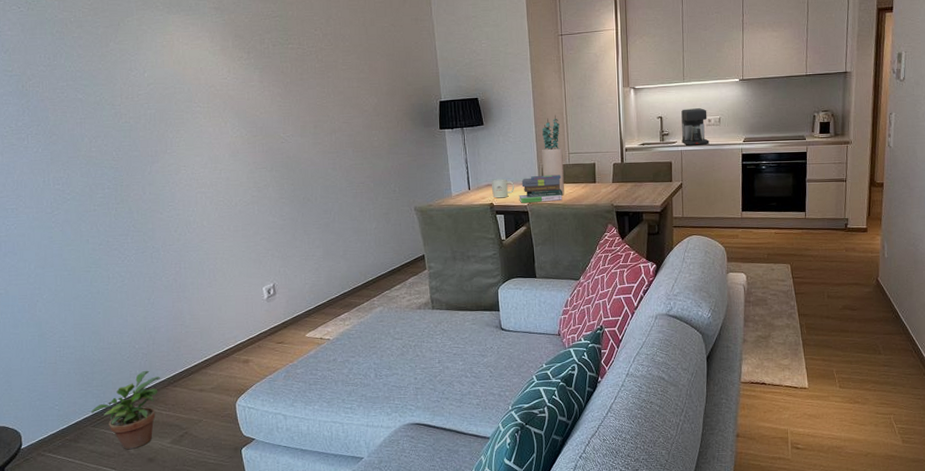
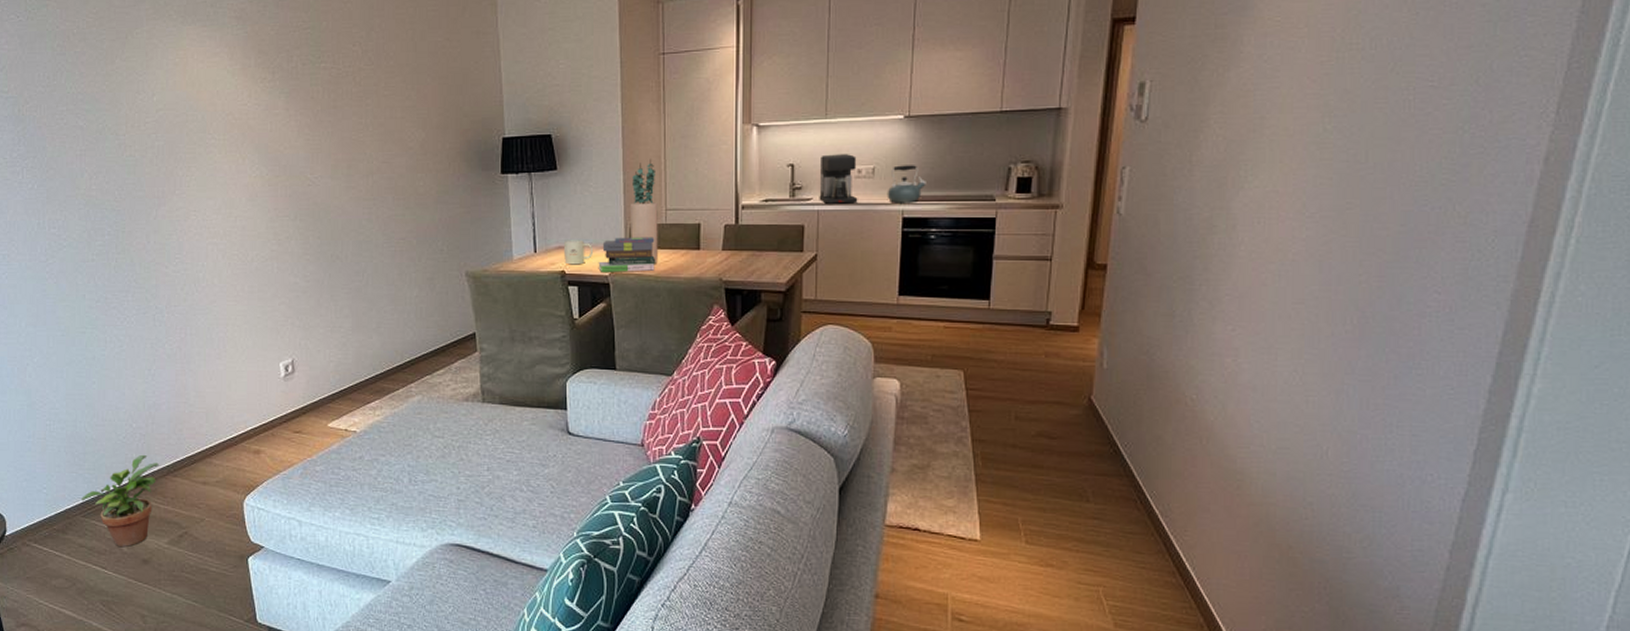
kettle: none [730,115,757,144] -> present [887,165,926,203]

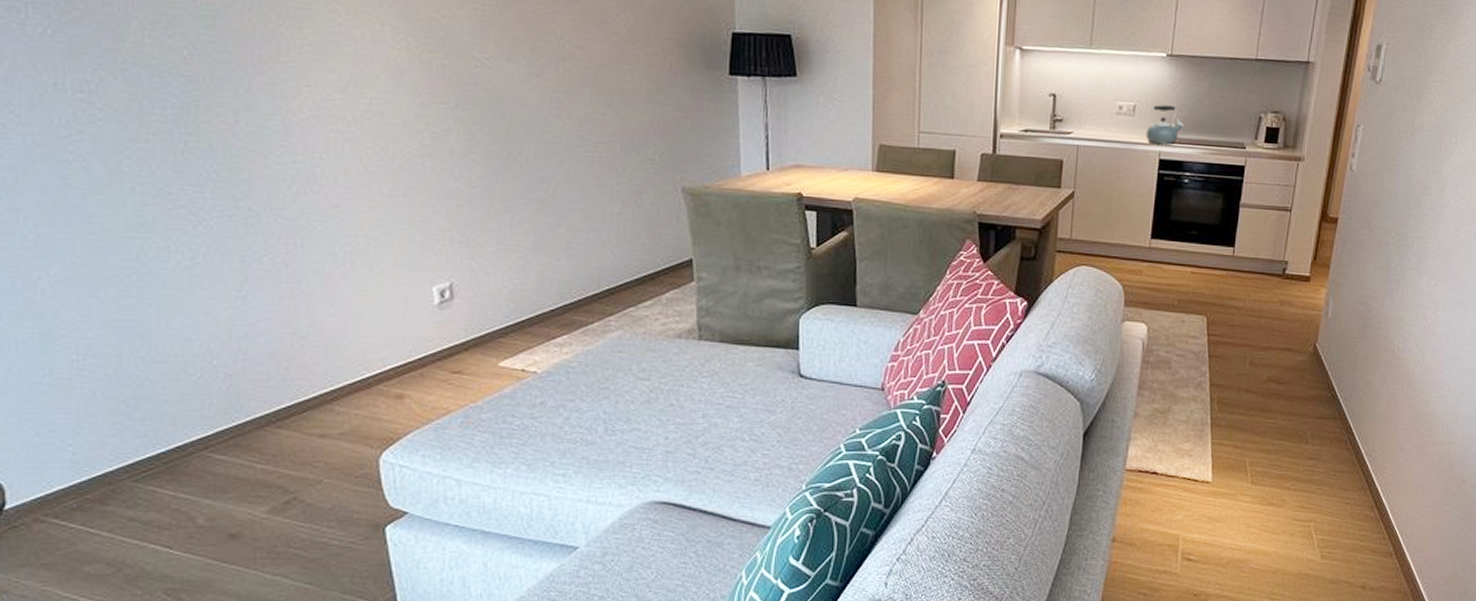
potted plant: present [82,454,159,547] -> none [131,399,253,518]
mug: present [563,240,594,265] -> none [800,158,836,188]
books: present [598,237,655,272] -> none [840,159,906,199]
vase: present [629,158,658,265] -> none [878,73,911,193]
coffee maker: present [819,154,858,205] -> none [1079,87,1119,141]

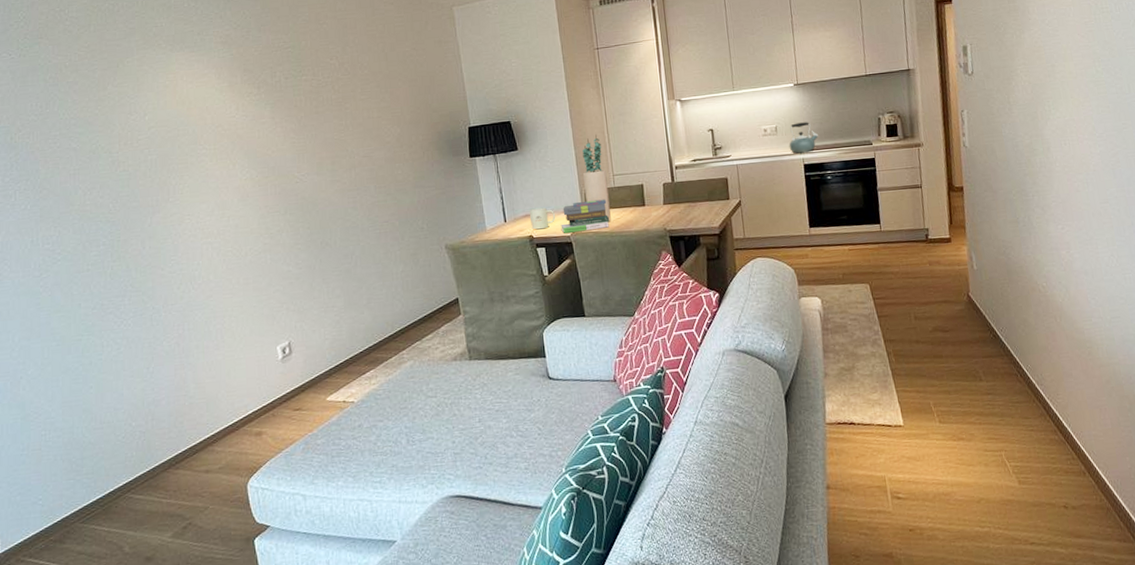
mug: none [800,158,836,188] -> present [529,207,556,230]
books: none [840,159,906,199] -> present [560,199,609,233]
vase: none [878,73,911,193] -> present [582,134,611,223]

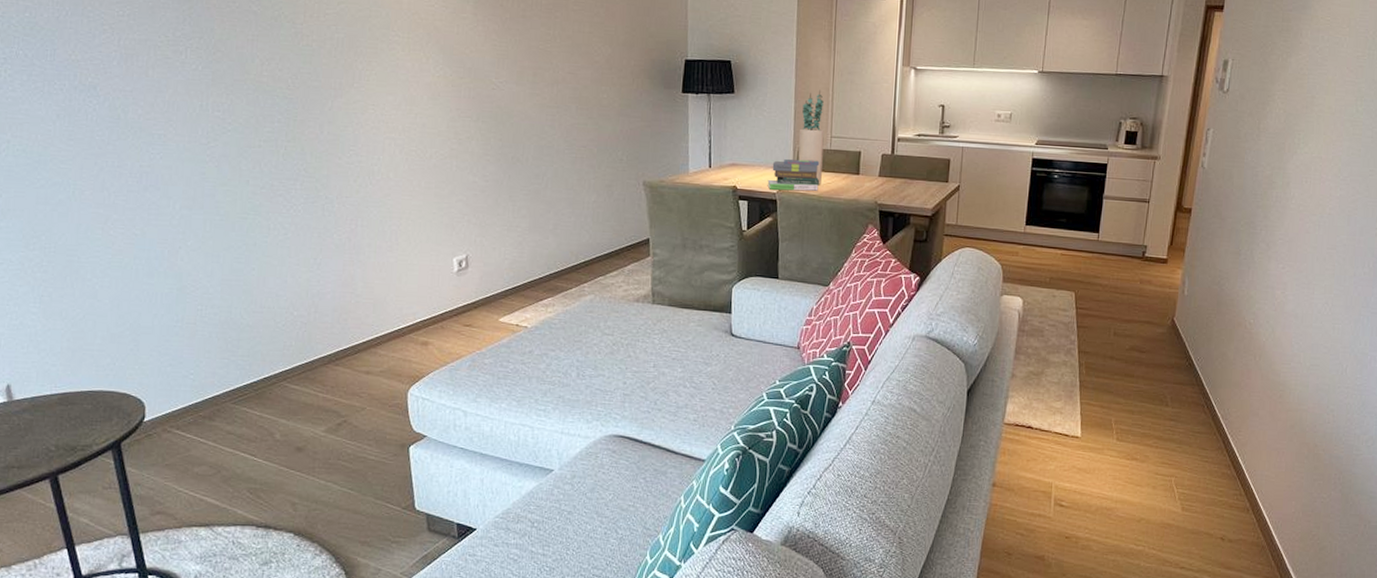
mug: present [529,207,556,230] -> none [736,158,764,182]
kettle: present [788,122,818,154] -> none [1020,113,1053,147]

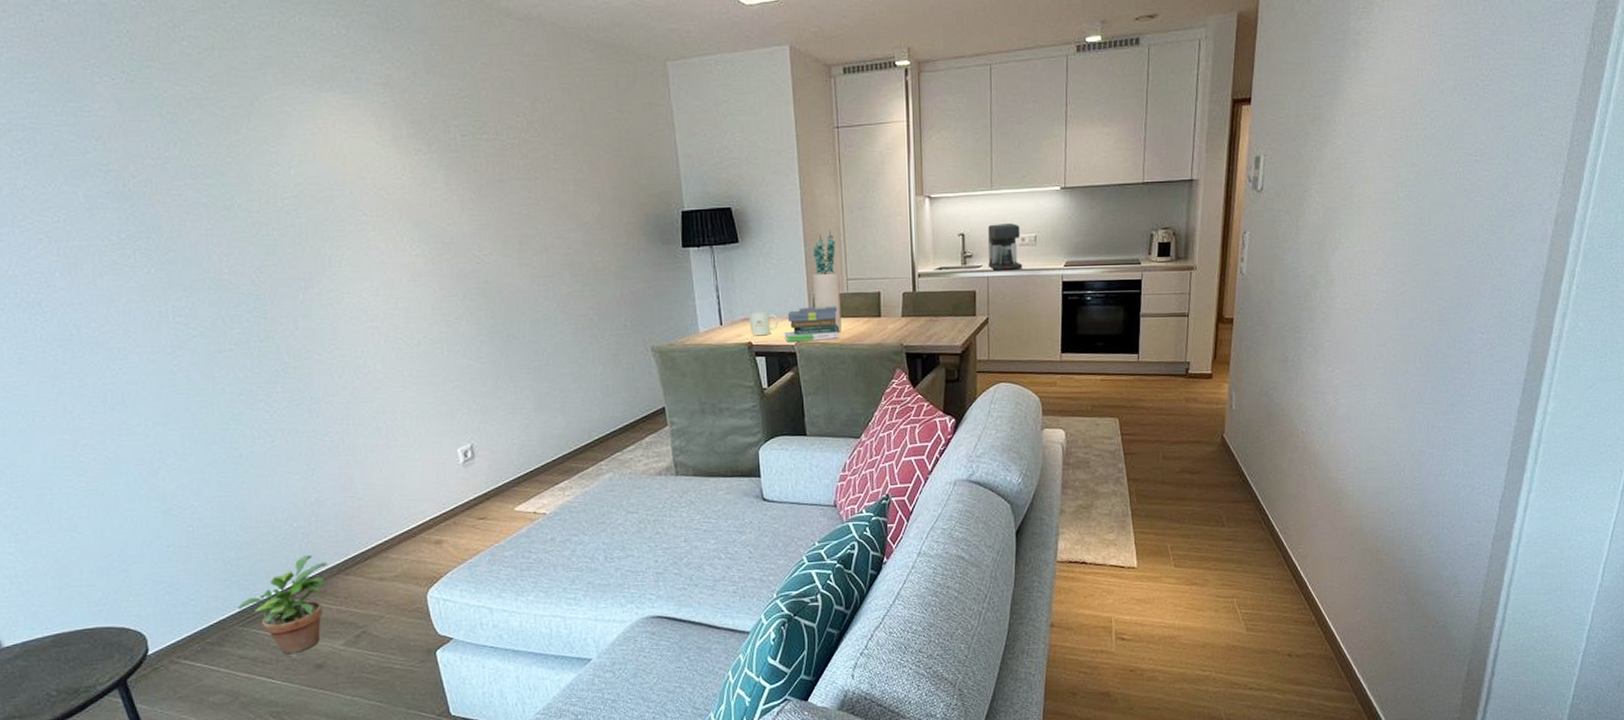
potted plant: none [232,342,320,434] -> present [238,554,327,654]
mug: none [736,158,764,182] -> present [749,311,779,336]
coffee maker: none [964,99,997,143] -> present [988,223,1023,272]

